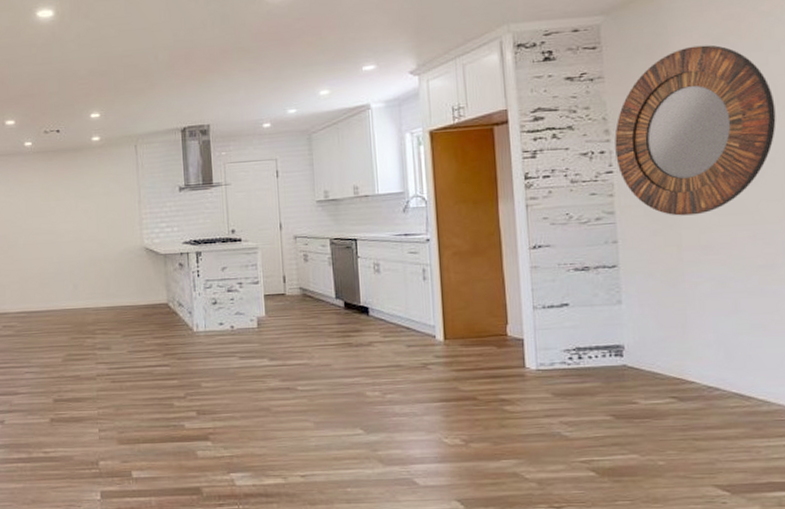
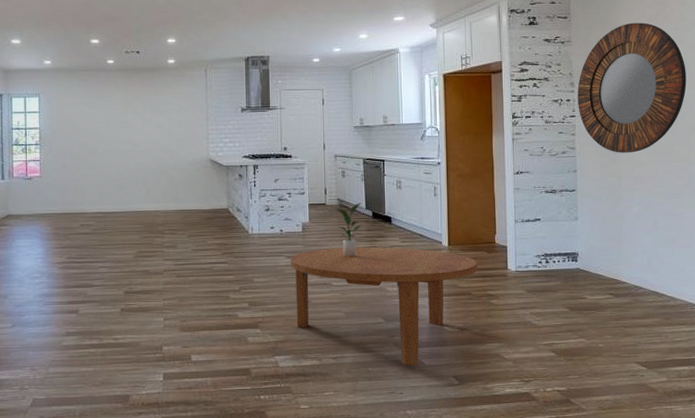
coffee table: none [244,343,485,487] -> present [290,246,478,366]
potted plant: none [299,291,330,356] -> present [337,203,361,257]

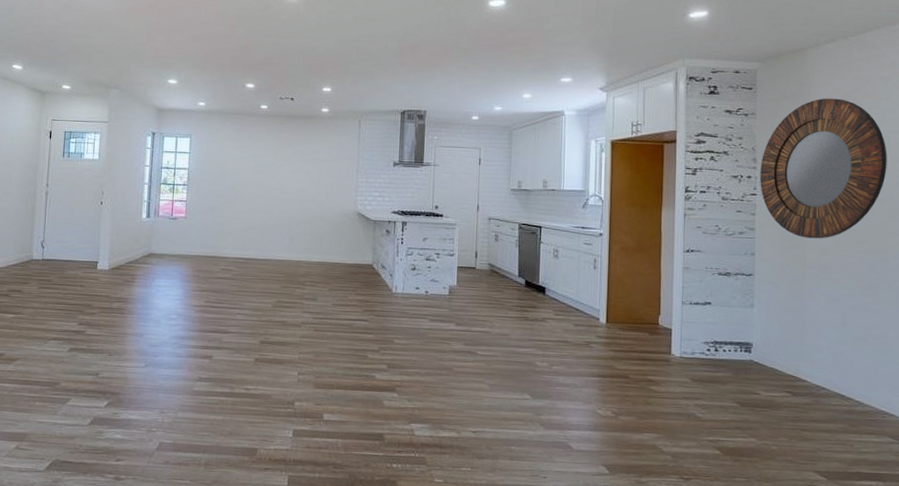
coffee table: present [290,246,478,366] -> none [433,315,638,450]
potted plant: present [337,203,361,257] -> none [486,269,514,326]

